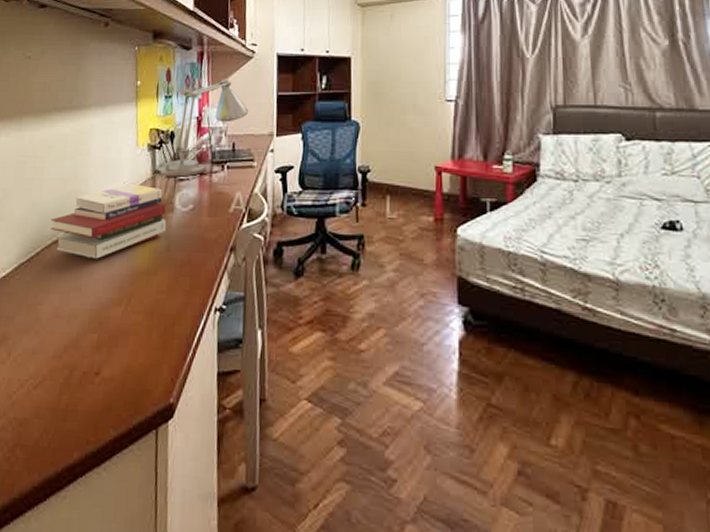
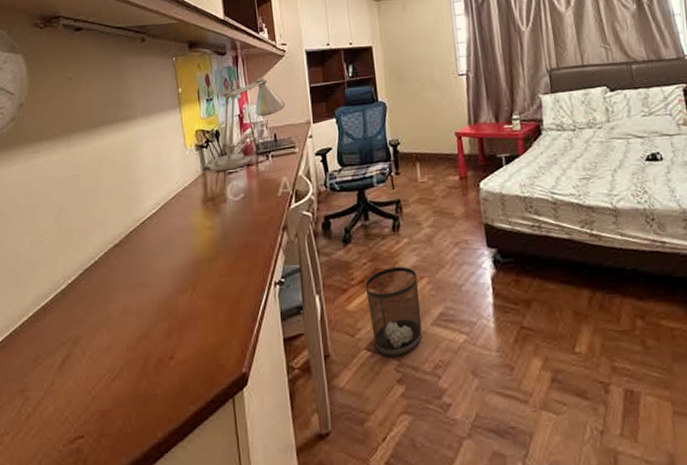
books: present [51,184,167,259] -> none [110,182,222,256]
waste bin: none [313,311,374,414] -> present [365,266,422,357]

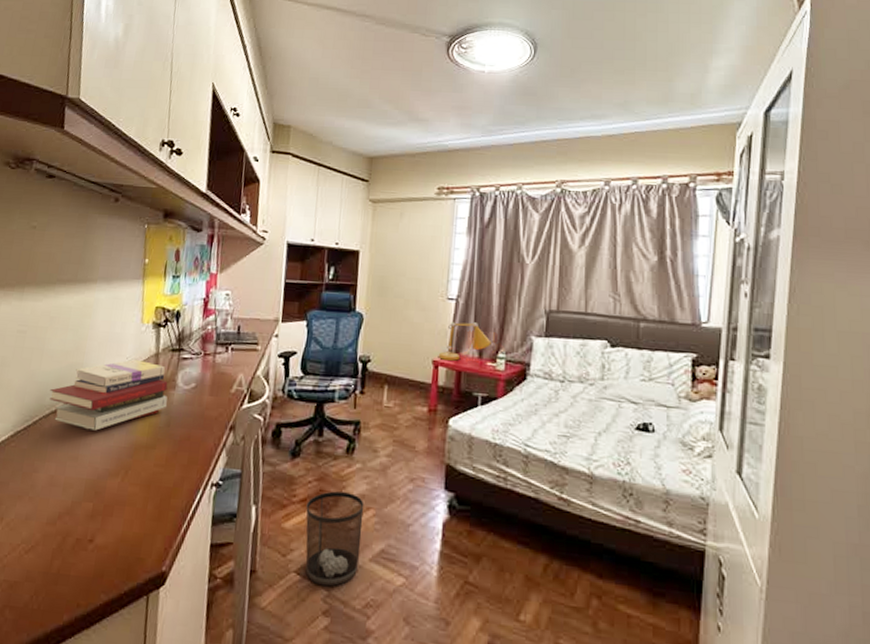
books: none [110,182,222,256] -> present [50,360,168,431]
desk lamp: present [204,77,286,173] -> none [158,262,256,356]
table lamp: none [459,91,505,131] -> present [438,322,492,361]

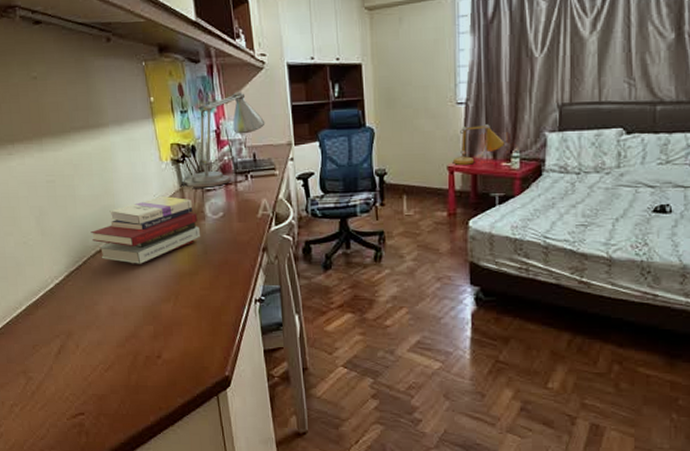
desk lamp: none [158,262,256,356] -> present [181,91,265,188]
waste bin: present [305,491,364,587] -> none [344,296,399,375]

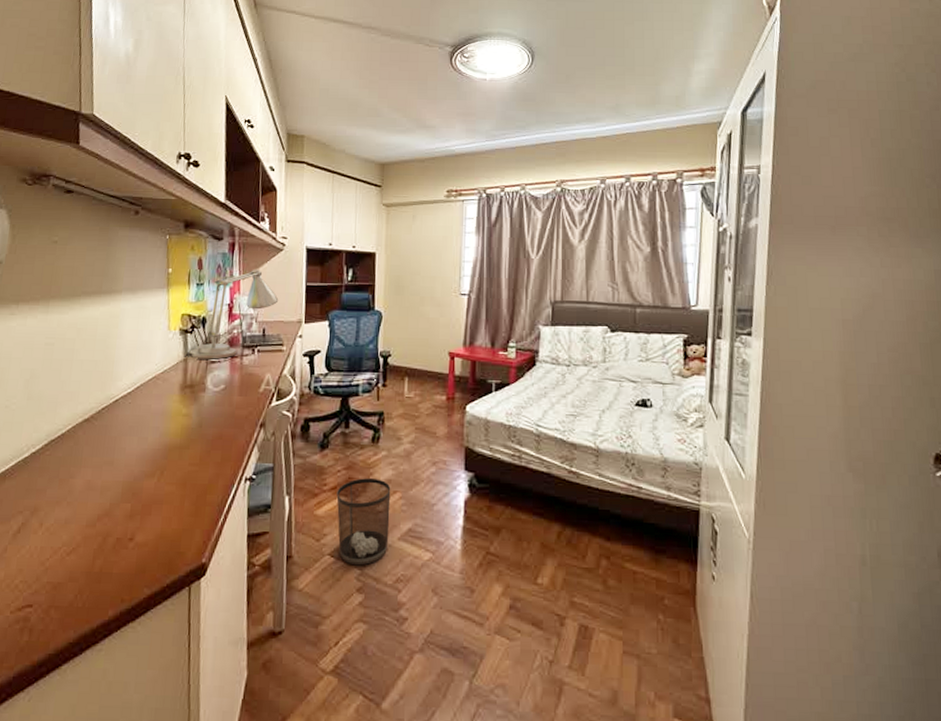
books: present [91,196,201,264] -> none [81,366,199,435]
waste bin: none [344,296,399,375] -> present [336,478,391,566]
table lamp: present [452,124,505,165] -> none [453,315,502,352]

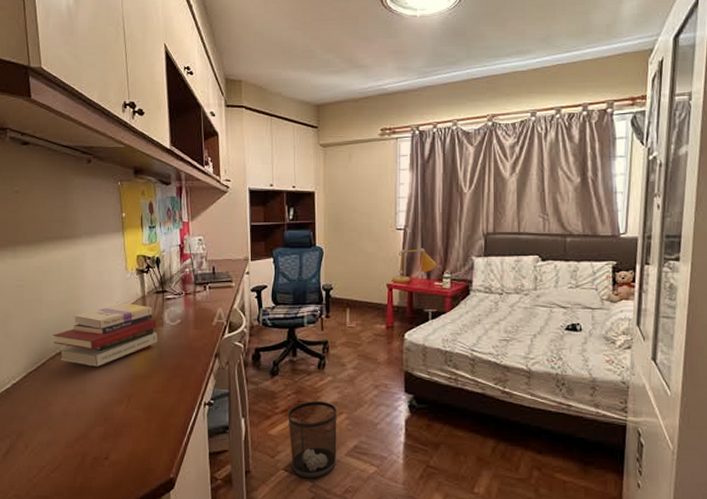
books: none [81,366,199,435] -> present [53,303,158,367]
desk lamp: present [186,269,279,360] -> none [144,211,226,296]
table lamp: none [453,315,502,352] -> present [391,248,438,283]

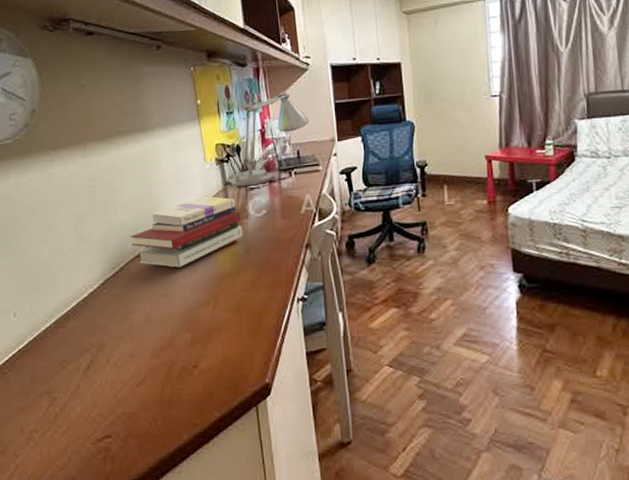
desk lamp: none [144,211,226,296] -> present [225,91,309,188]
waste bin: present [288,401,337,479] -> none [388,288,445,374]
table lamp: present [391,248,438,283] -> none [490,114,538,154]

